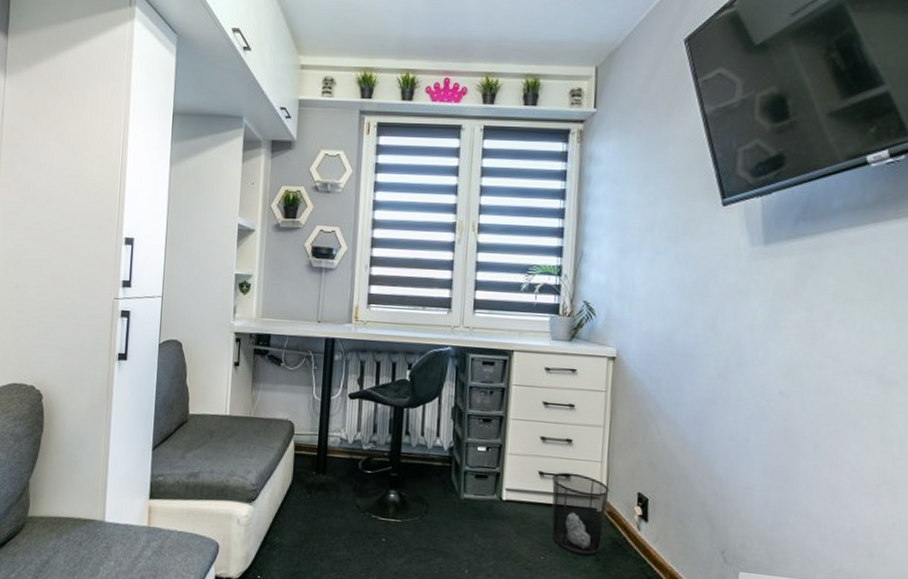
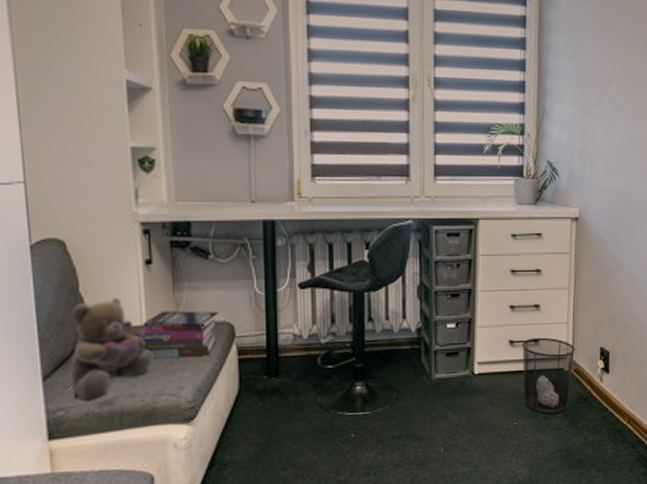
teddy bear: none [169,390,231,472] -> present [68,298,154,402]
books: none [221,405,285,447] -> present [136,310,221,359]

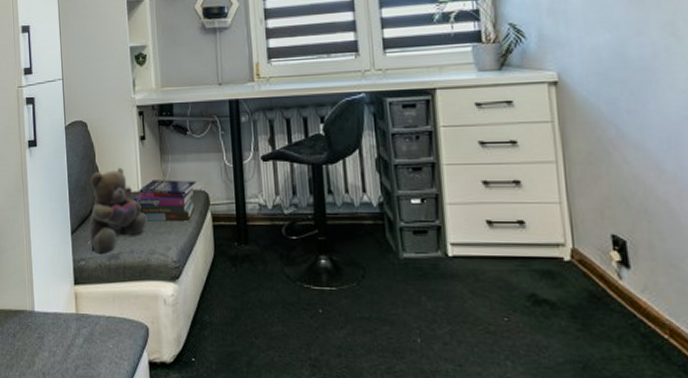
waste bin: present [521,337,575,415] -> none [502,218,576,314]

